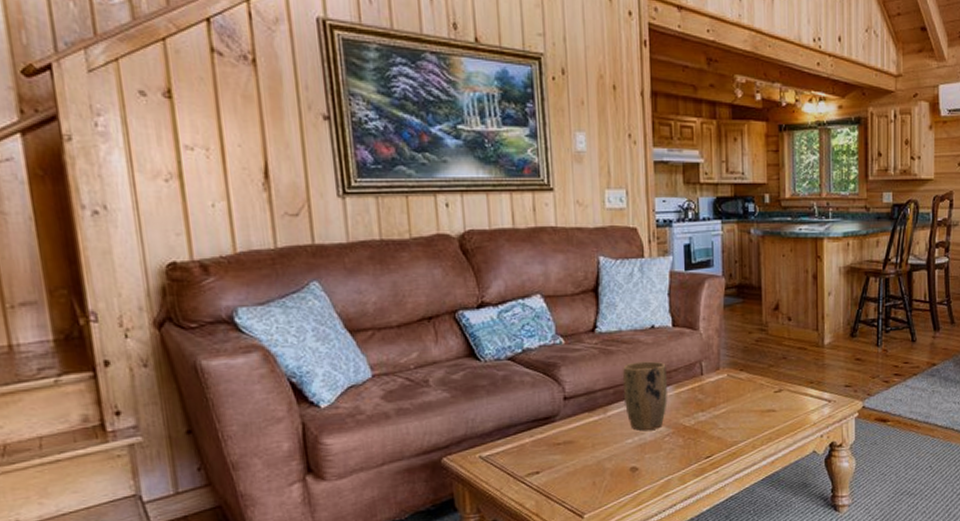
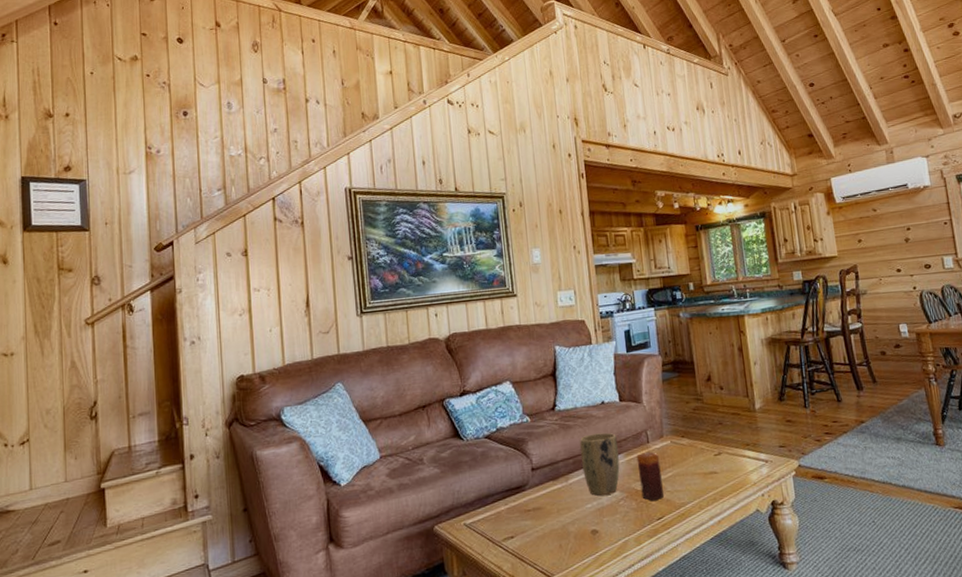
candle: none [687,384,714,439] -> present [636,451,664,502]

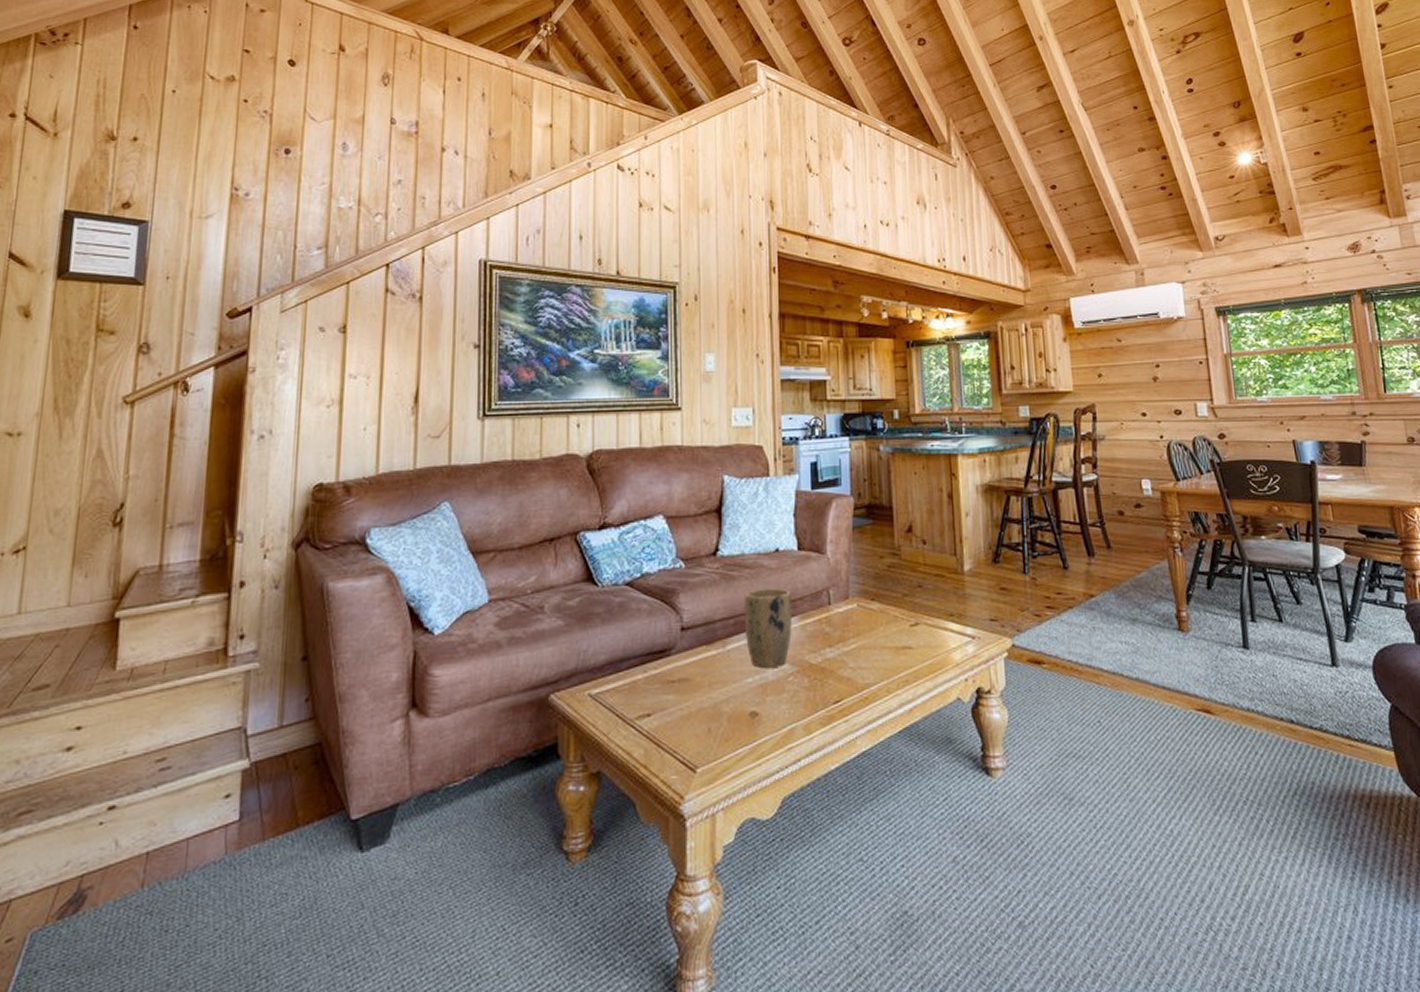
candle: present [636,451,664,502] -> none [814,615,844,680]

